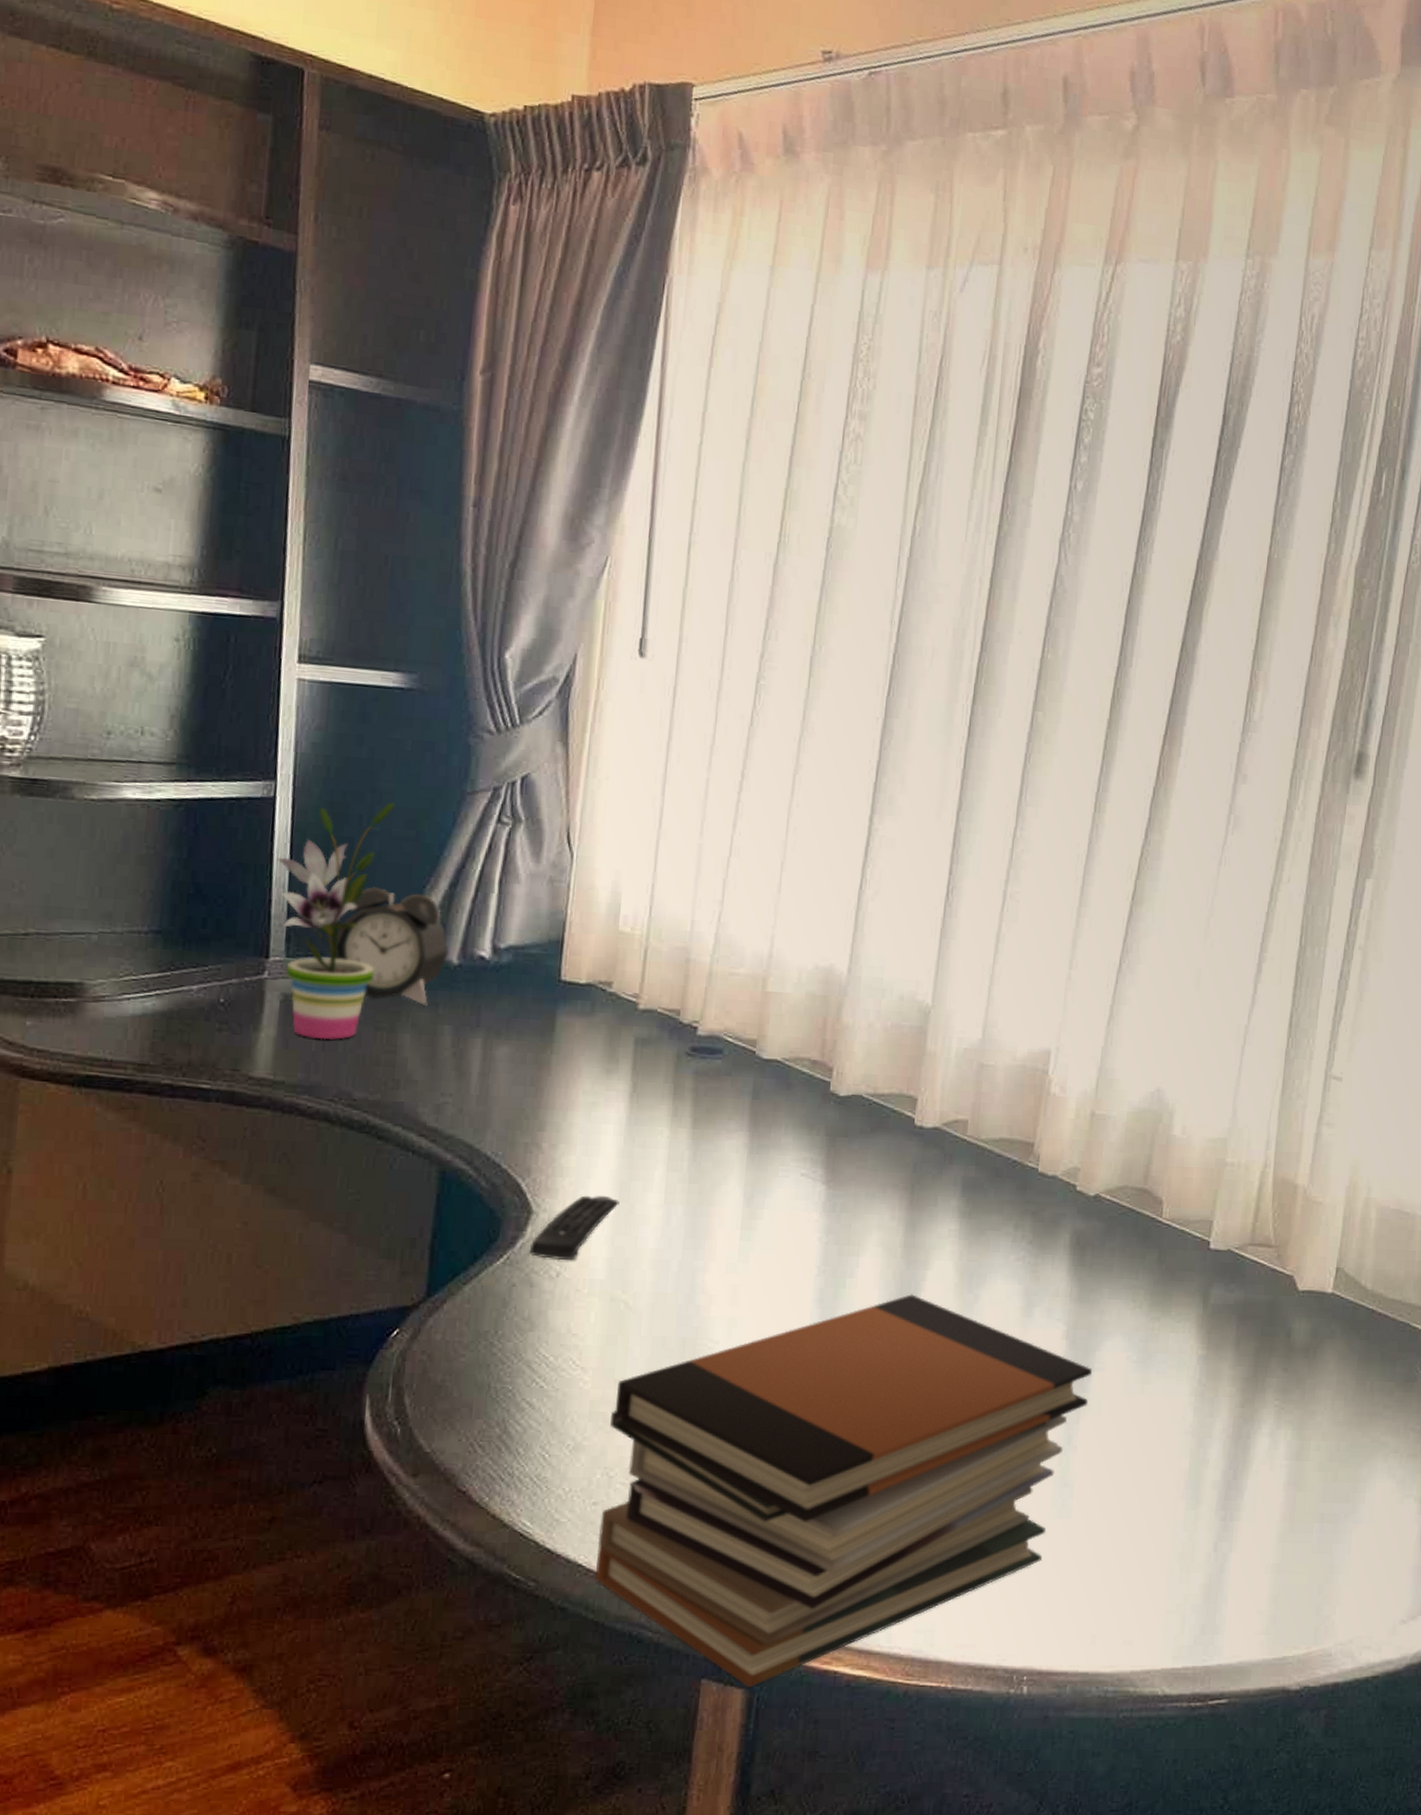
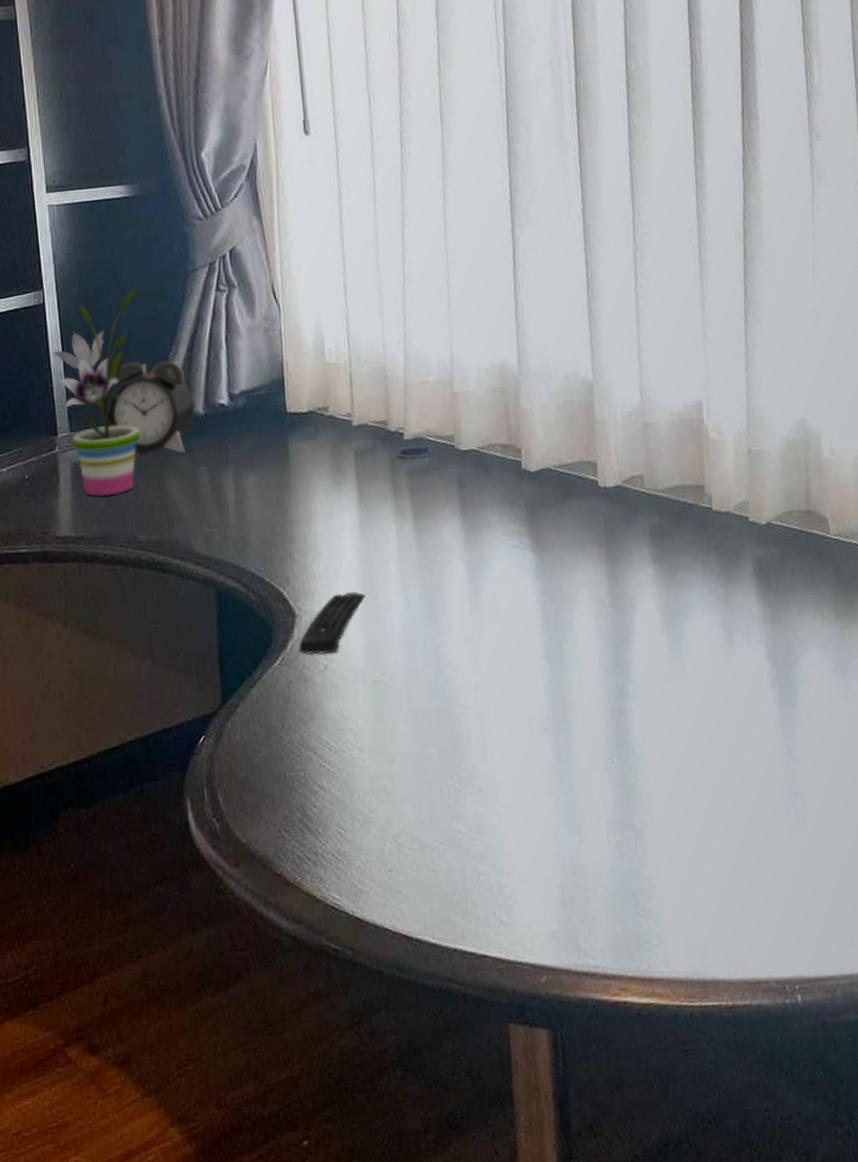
book stack: present [595,1294,1092,1688] -> none [390,638,800,1028]

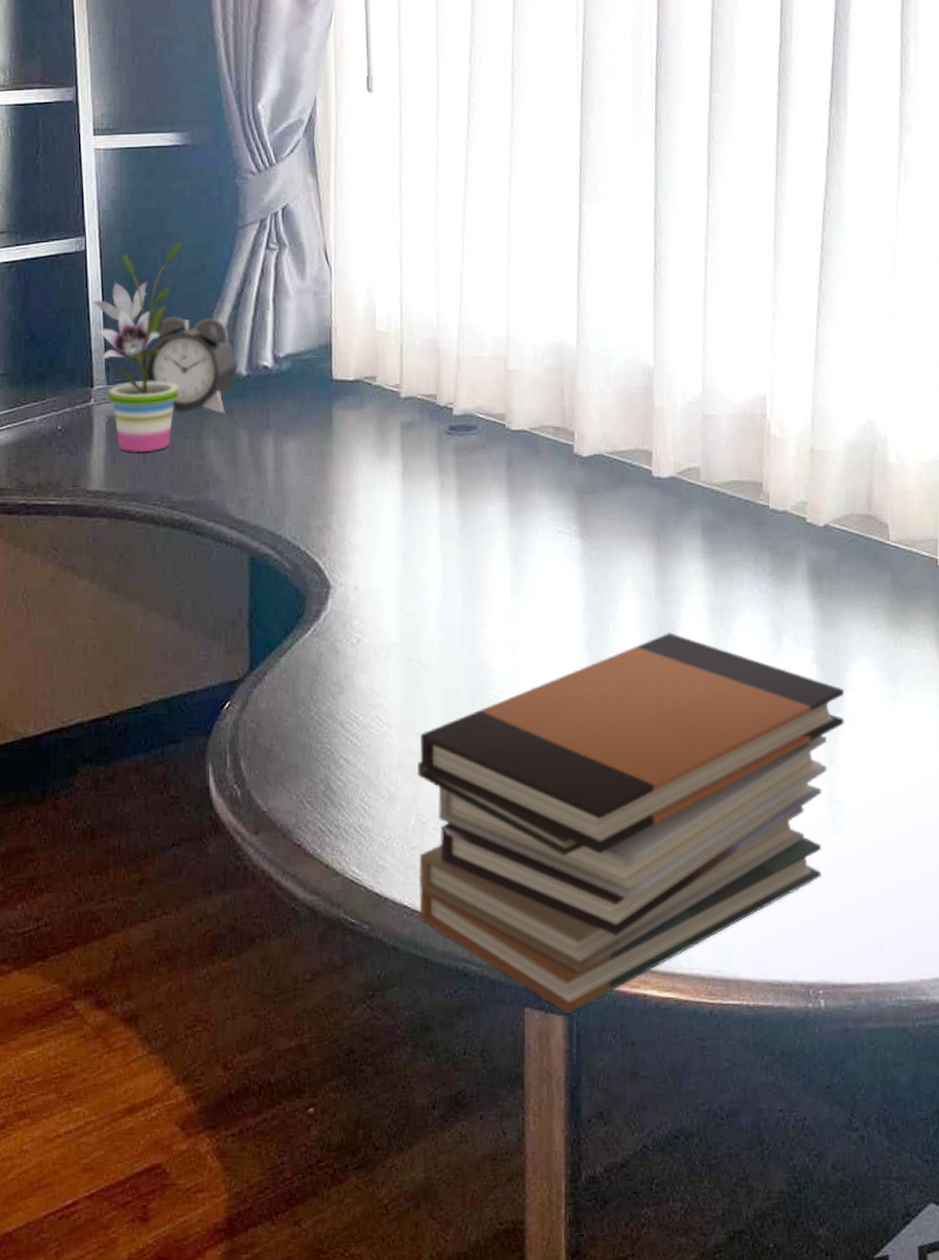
remote control: present [298,592,366,655] -> none [331,567,404,629]
book stack: none [390,638,800,1028] -> present [418,632,844,1015]

